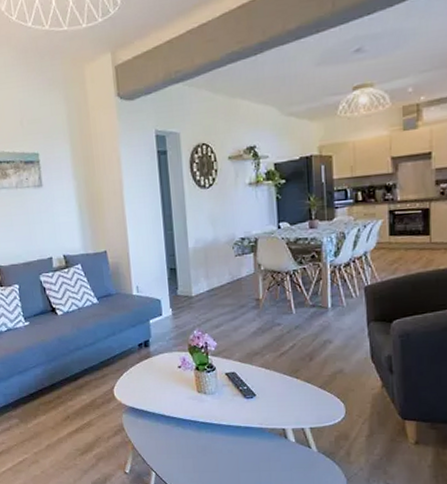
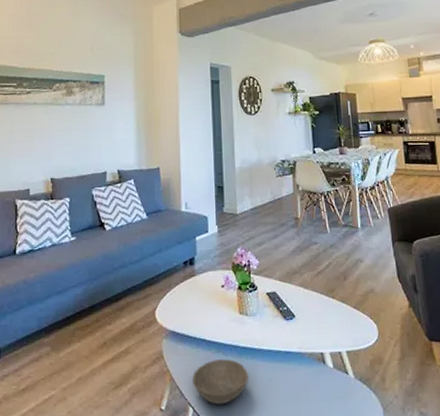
soup bowl: none [153,432,209,471] -> present [192,359,249,405]

